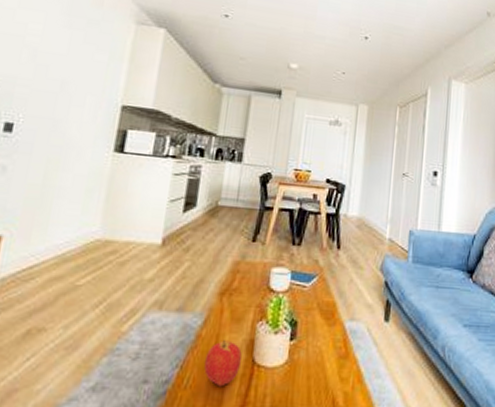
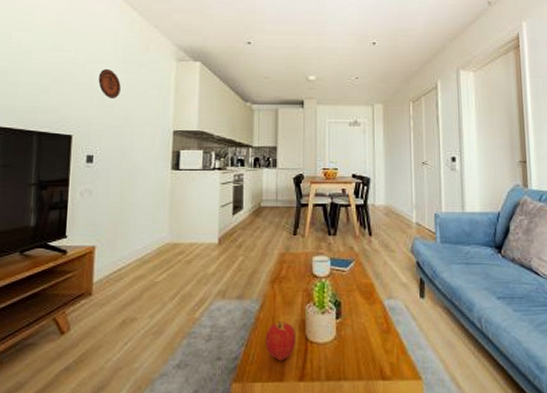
decorative plate: none [32,20,62,58] -> present [98,69,121,99]

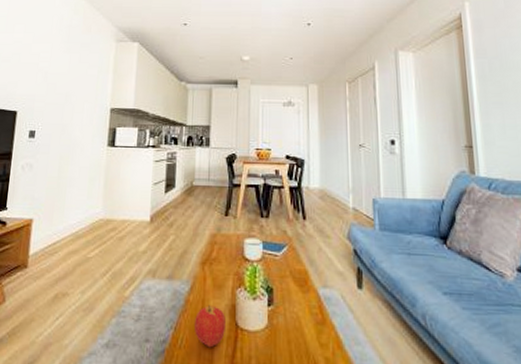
decorative plate: present [98,69,121,99] -> none [43,50,64,78]

